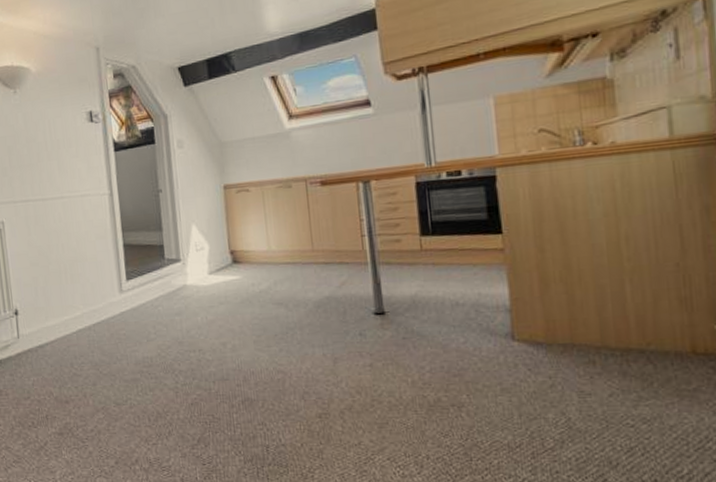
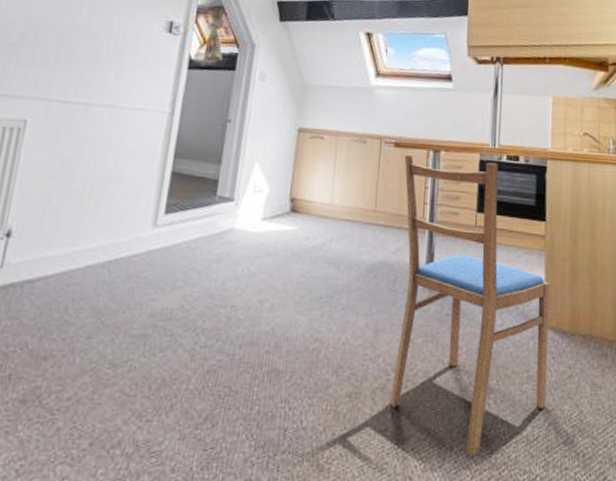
dining chair: none [333,182,526,463] -> present [389,154,549,456]

